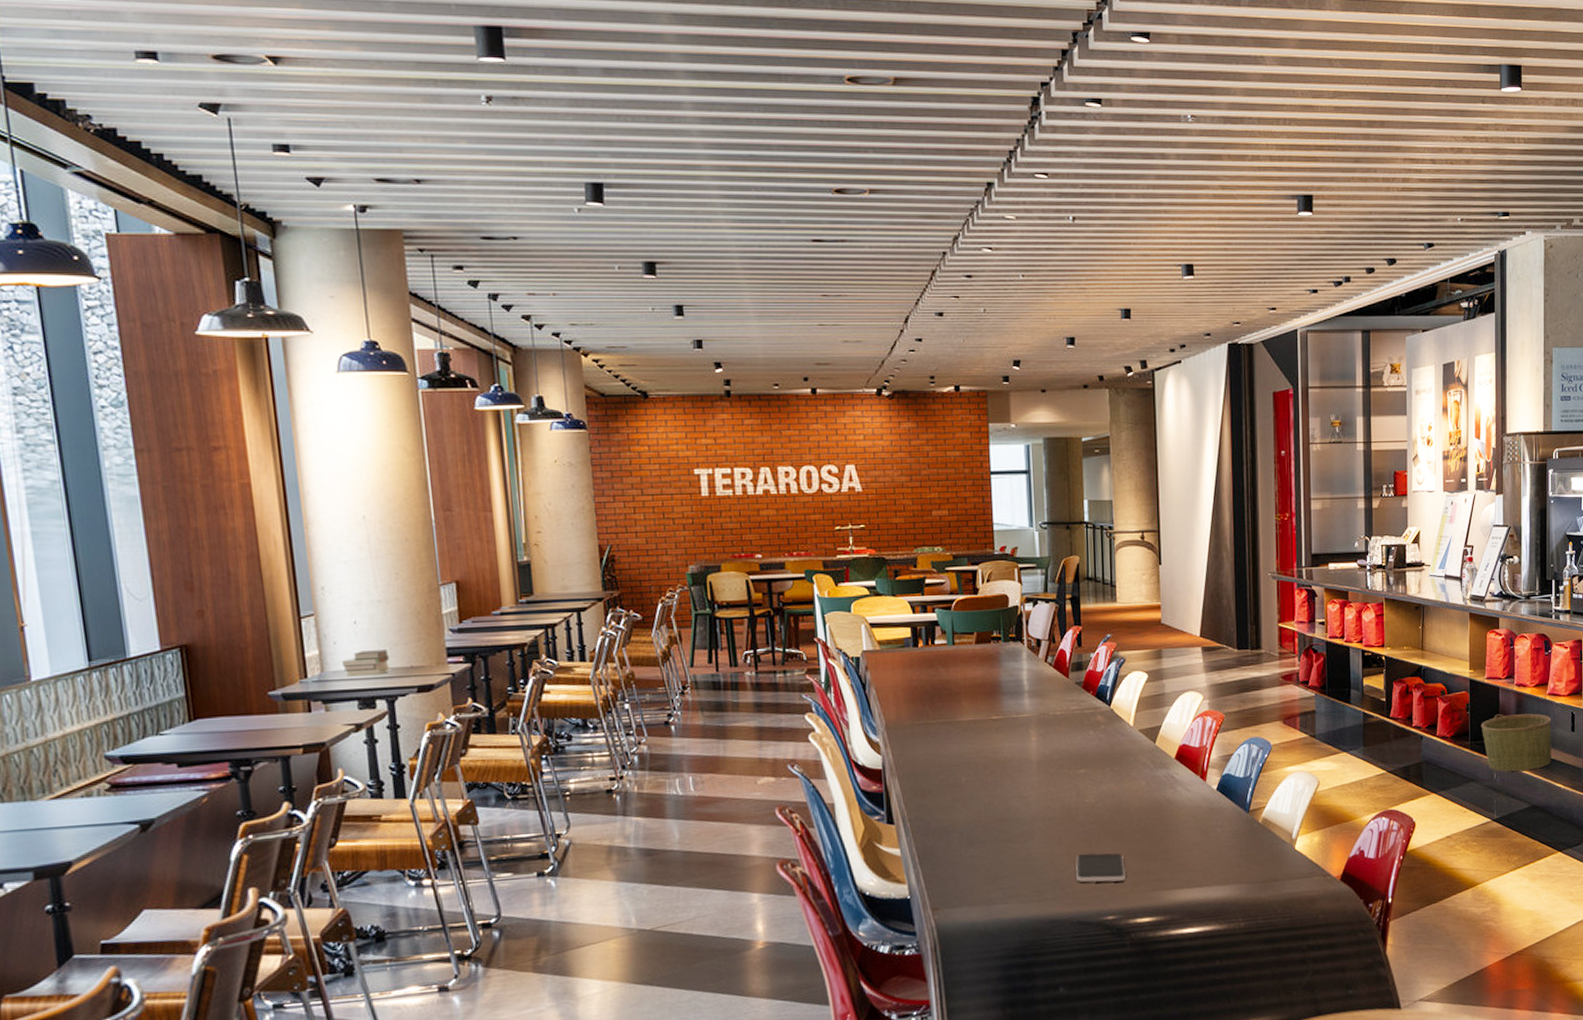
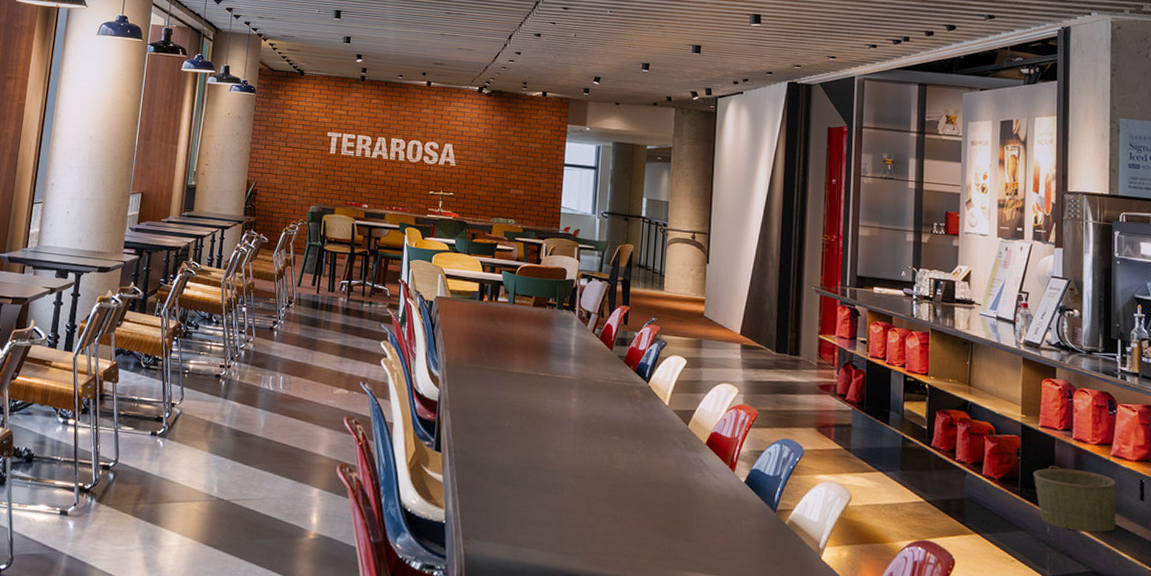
books: present [342,650,390,677] -> none [52,234,85,254]
smartphone: present [1076,853,1125,883] -> none [599,517,647,552]

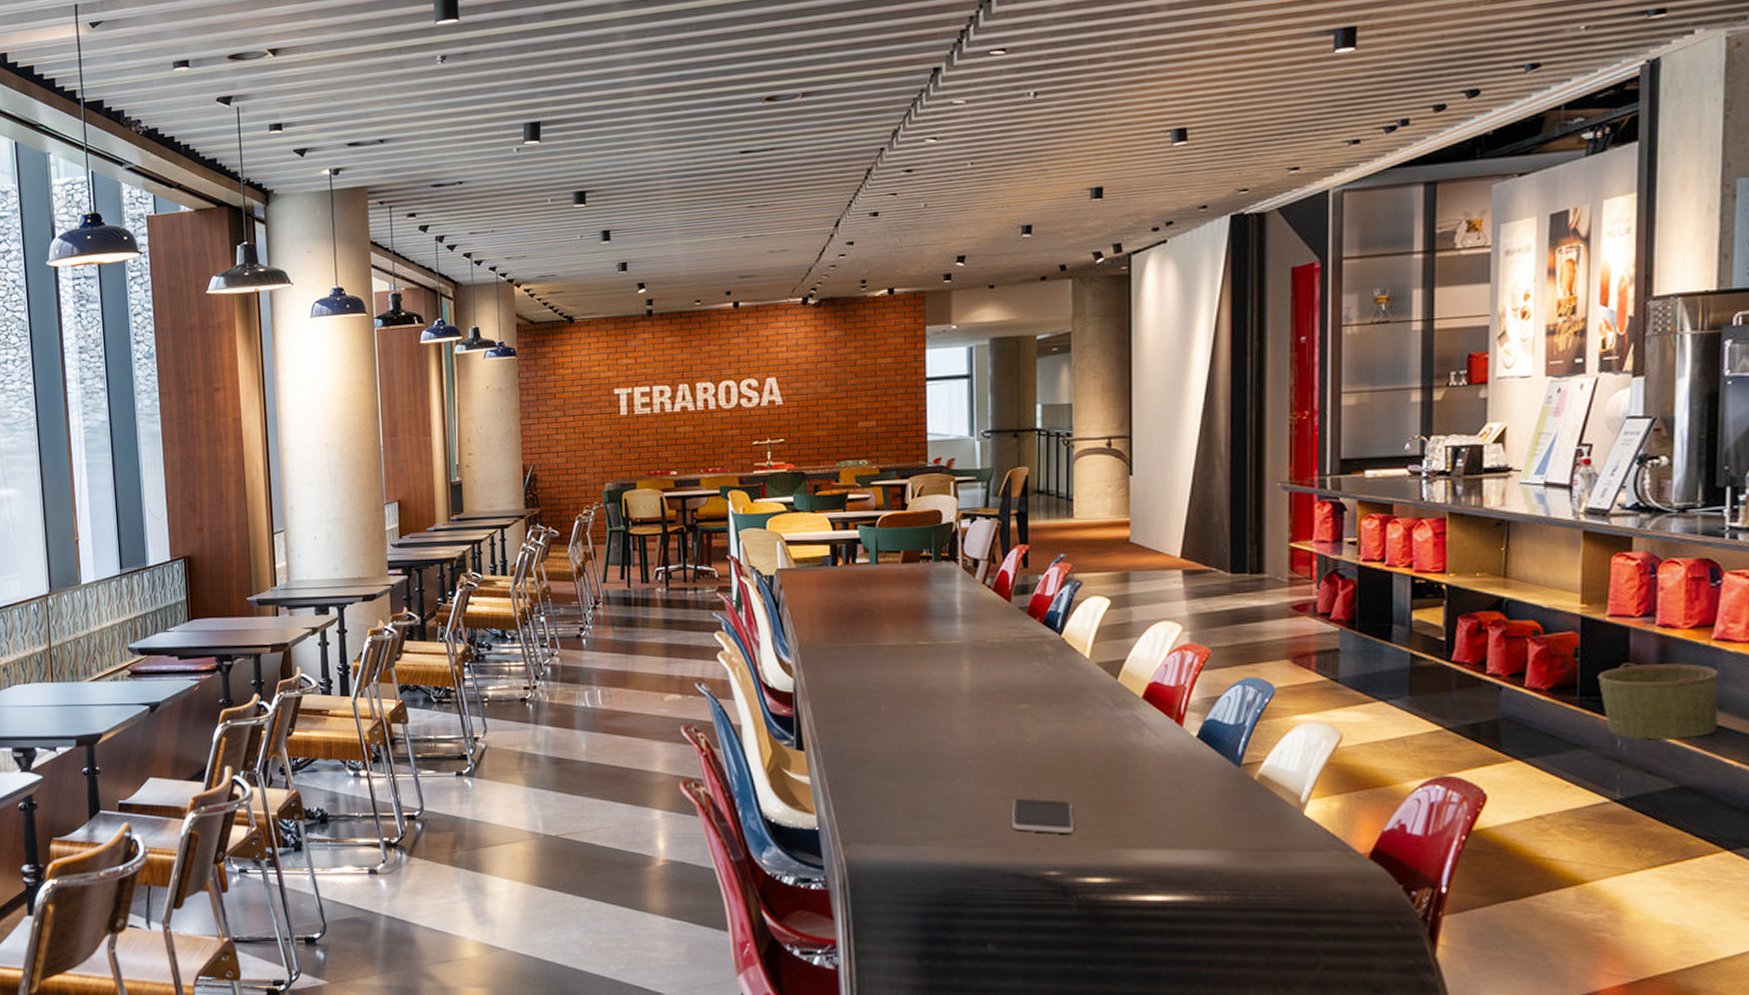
smartphone: none [599,517,647,552] -> present [1012,799,1073,833]

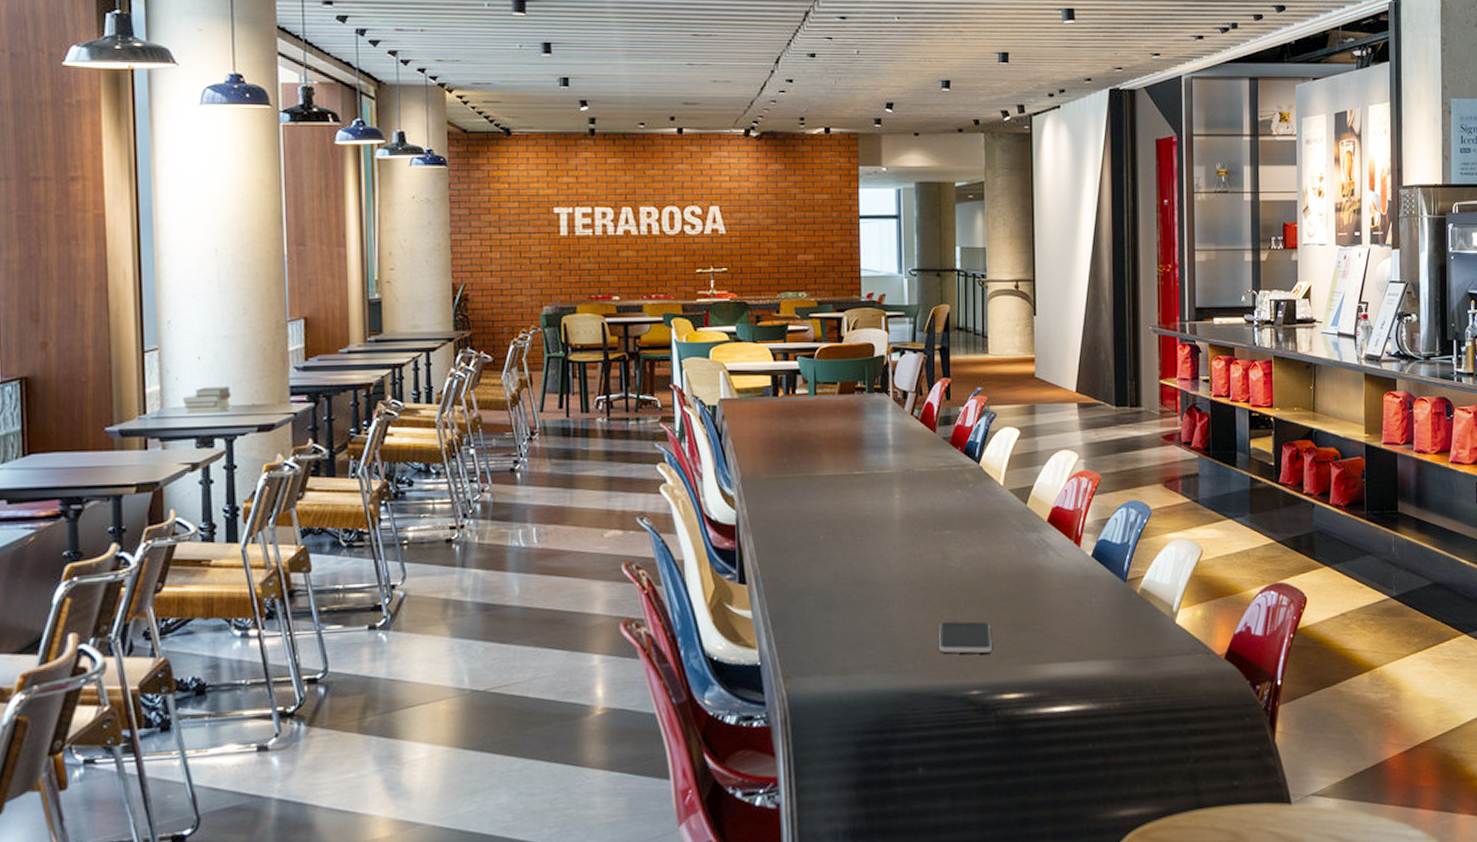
books: none [304,562,342,586] -> present [183,387,232,414]
basket: present [1597,663,1719,740] -> none [1377,482,1455,546]

